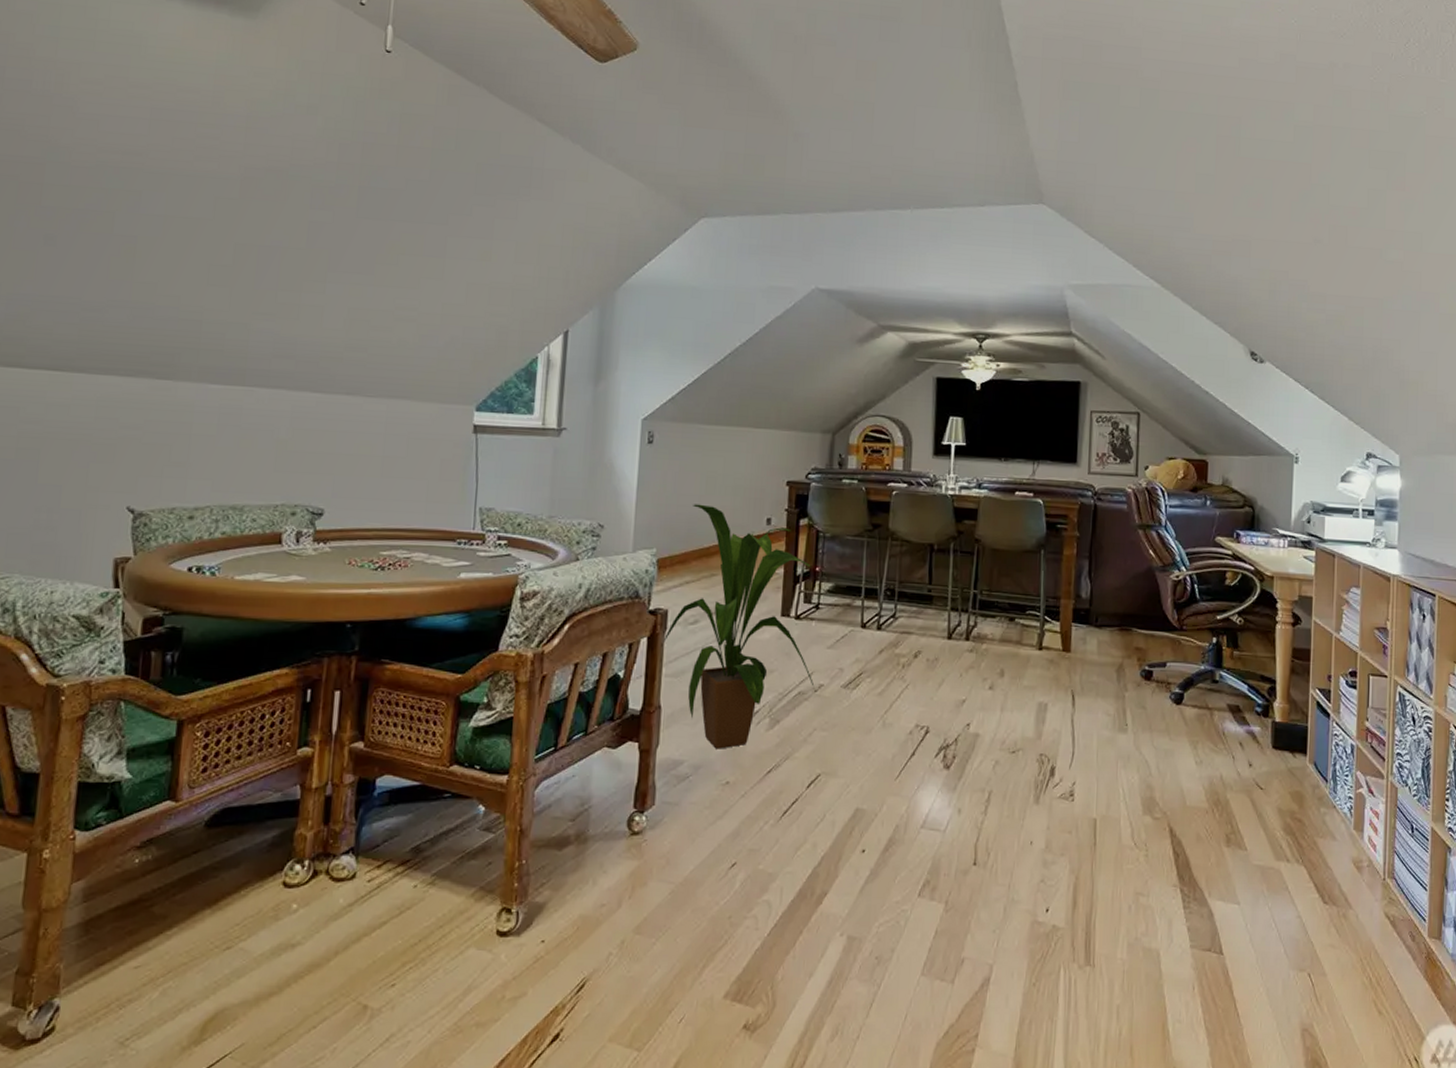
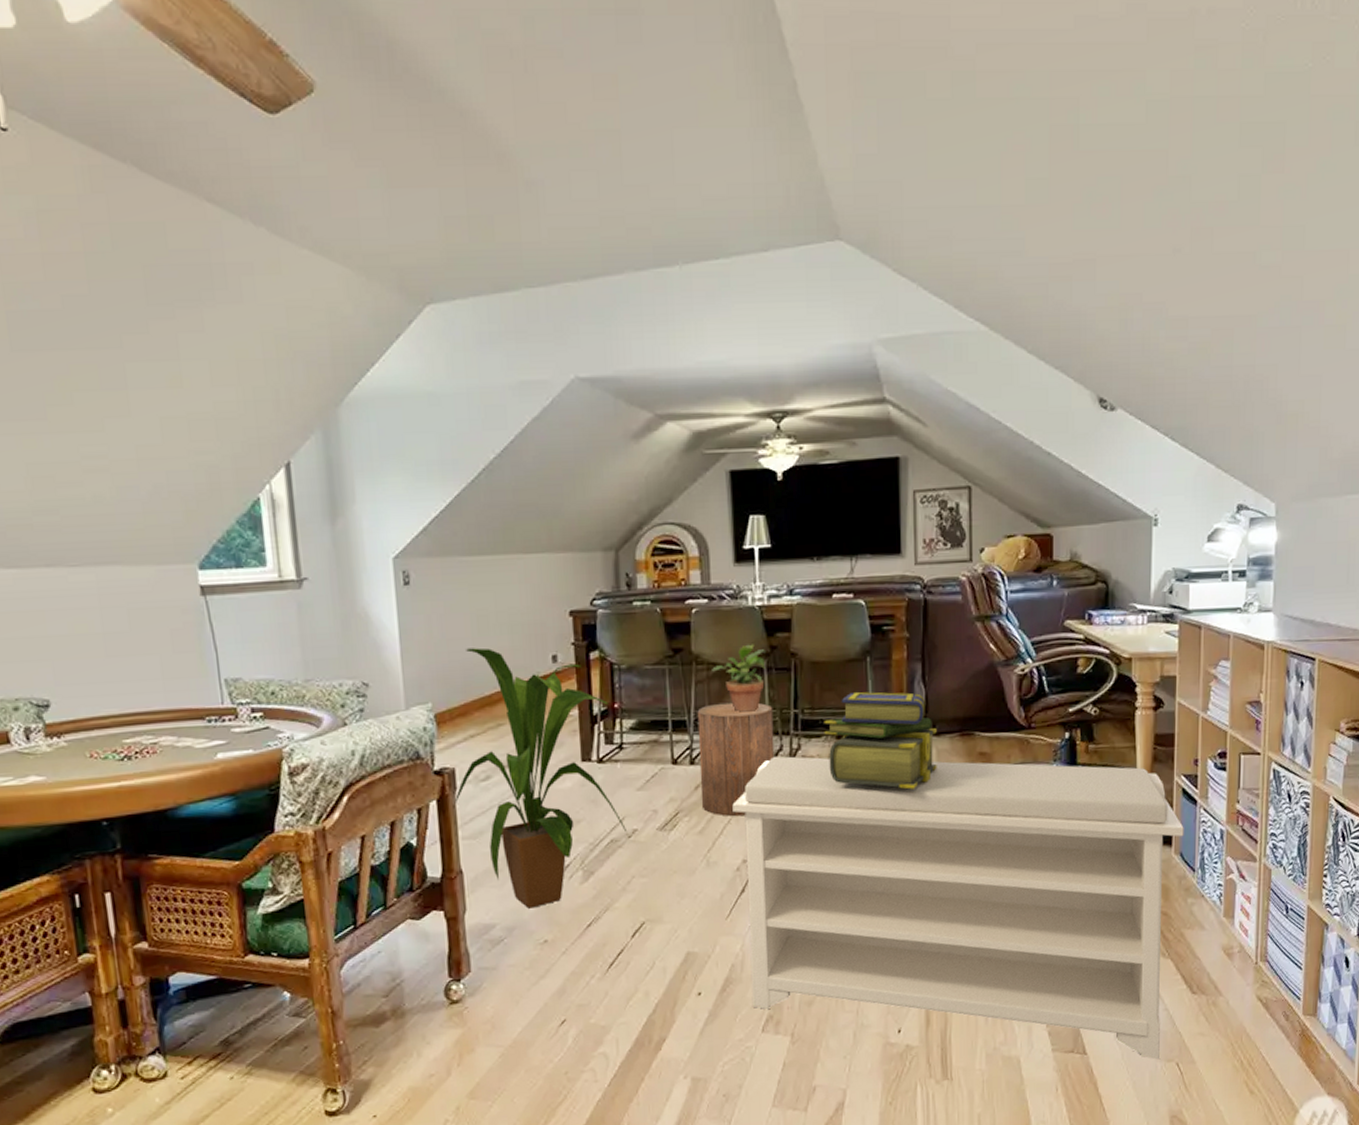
stool: none [883,577,955,683] -> present [697,702,775,817]
potted plant: none [905,527,954,589] -> present [712,644,767,713]
bench: none [911,630,1318,968] -> present [732,756,1184,1060]
stack of books: none [998,581,1099,675] -> present [824,692,937,790]

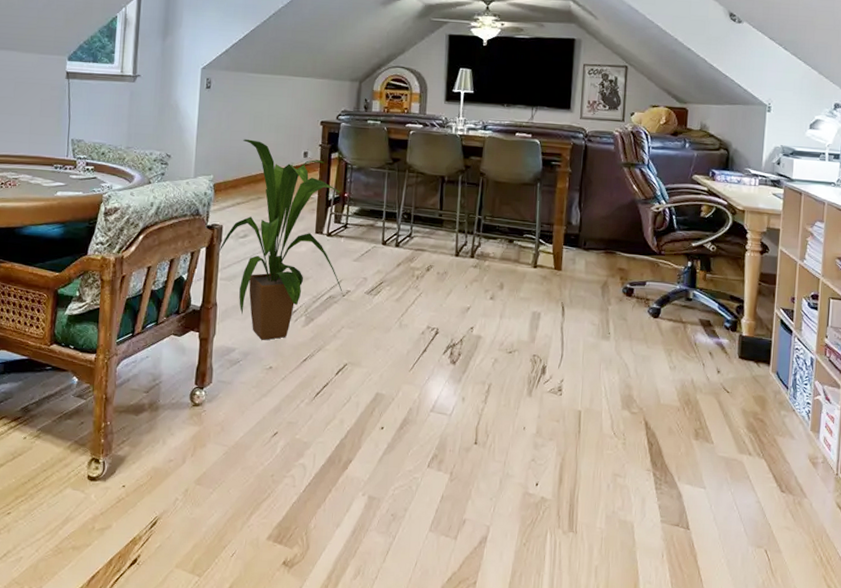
stool: present [697,702,775,817] -> none [400,203,463,292]
potted plant: present [712,644,767,713] -> none [420,162,462,214]
bench: present [732,756,1184,1060] -> none [422,249,781,544]
stack of books: present [824,692,937,790] -> none [499,209,587,290]

